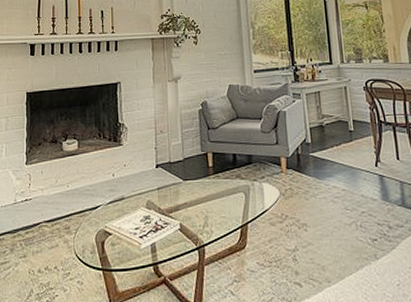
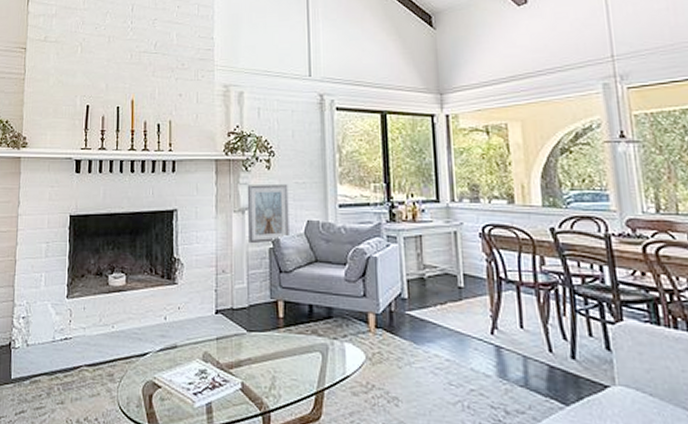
picture frame: none [178,55,215,107] -> present [247,183,289,244]

